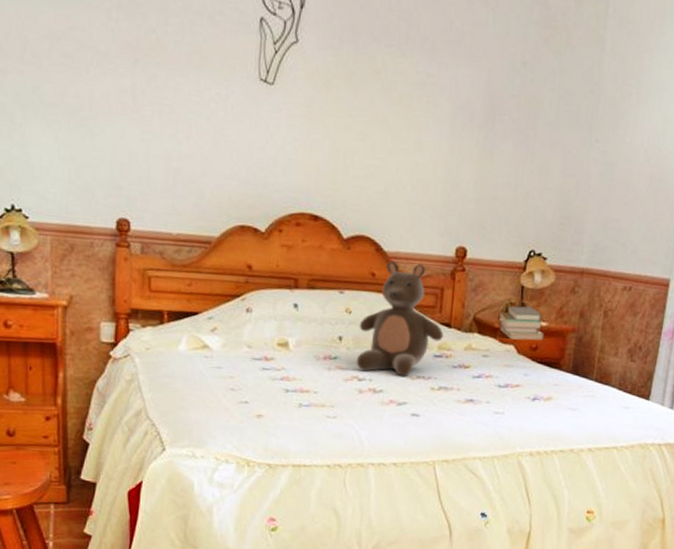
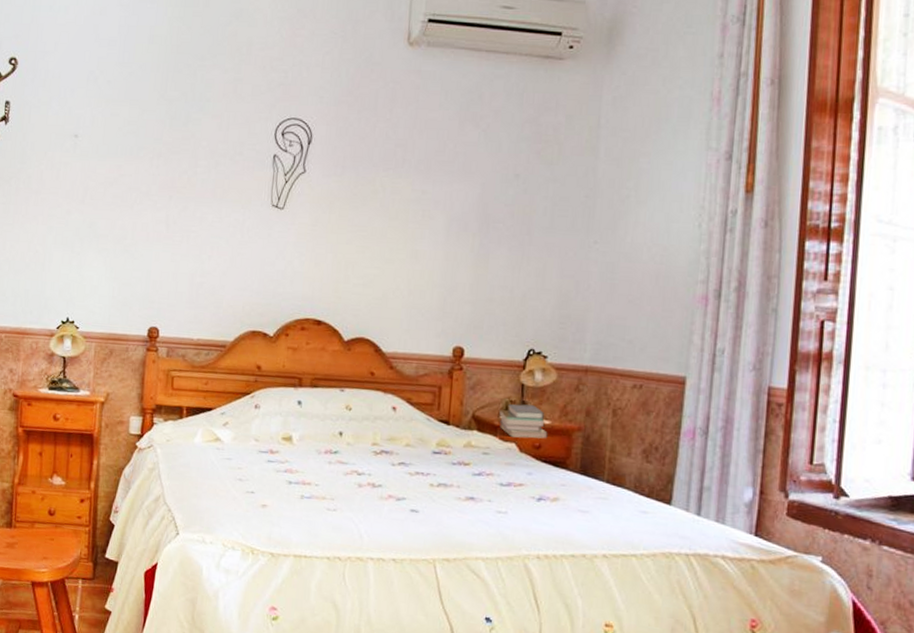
stuffed bear: present [356,260,444,376] -> none [355,360,442,472]

